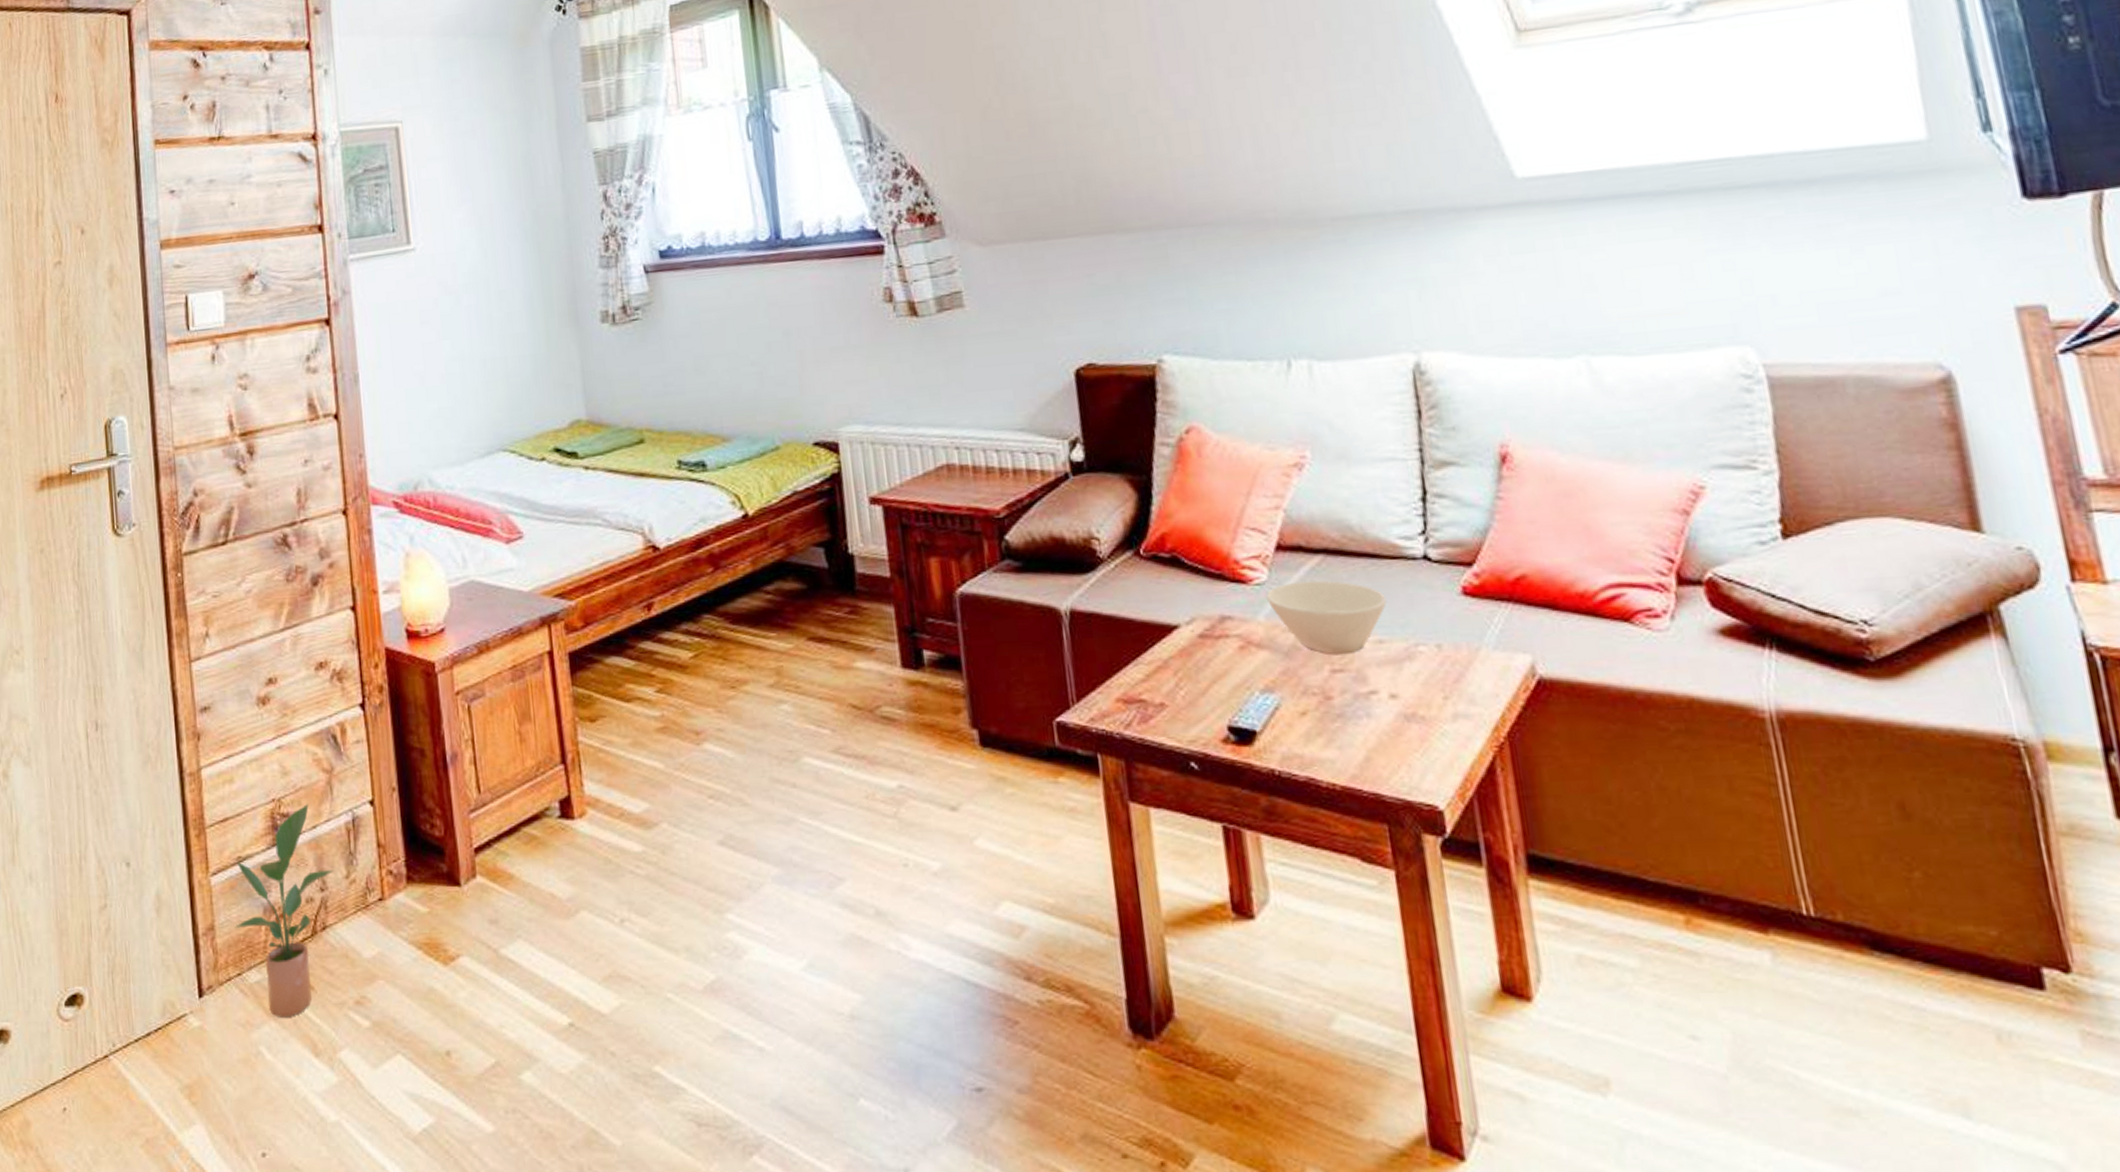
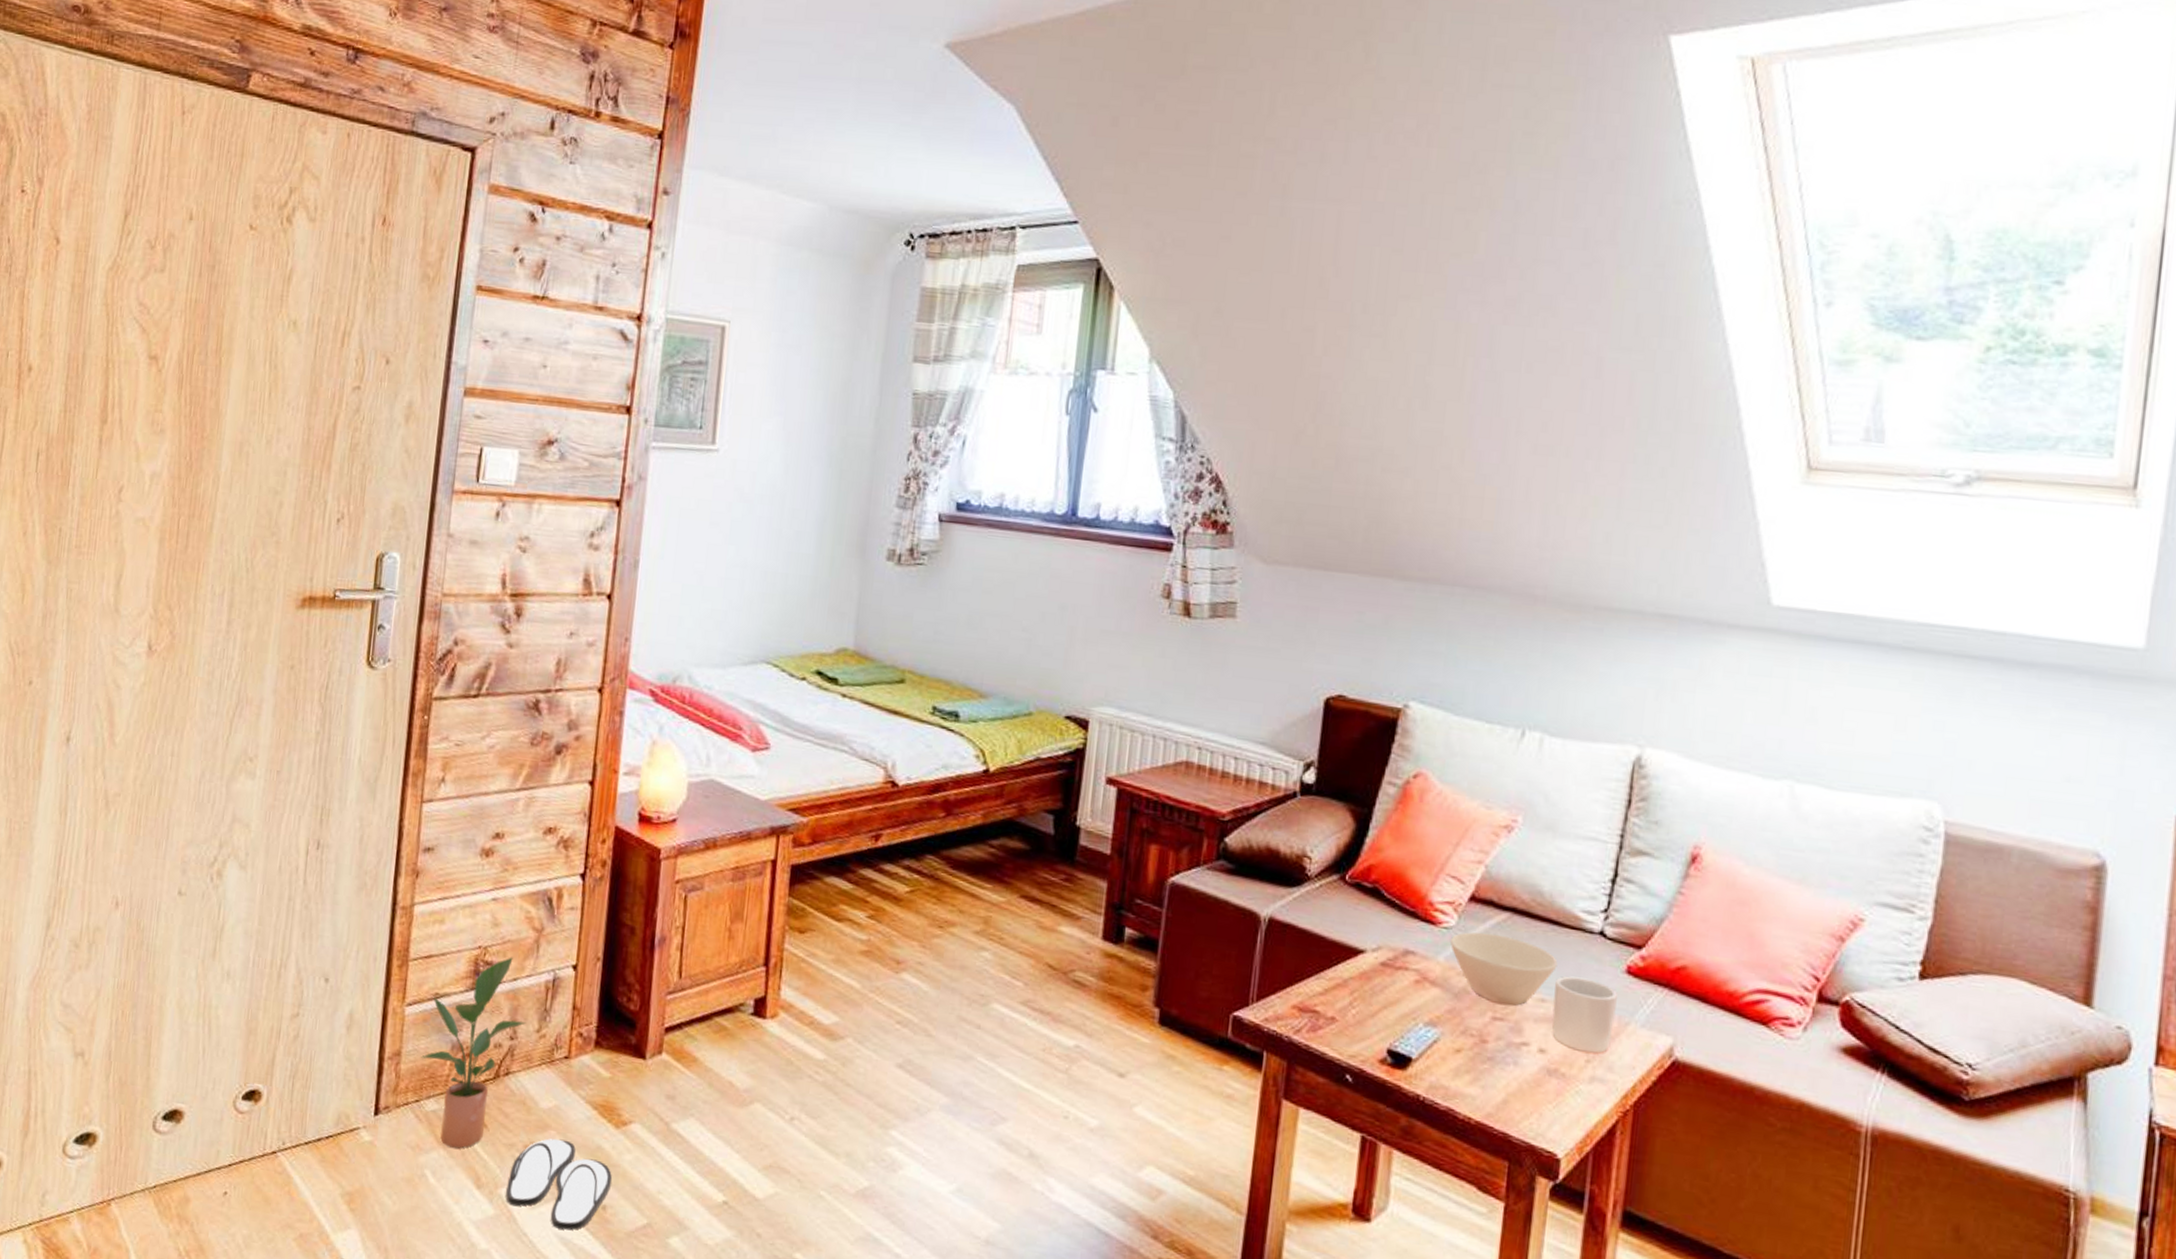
slippers: none [345,988,451,1085] -> present [506,1138,612,1230]
mug: none [1389,608,1466,690] -> present [1551,976,1617,1054]

